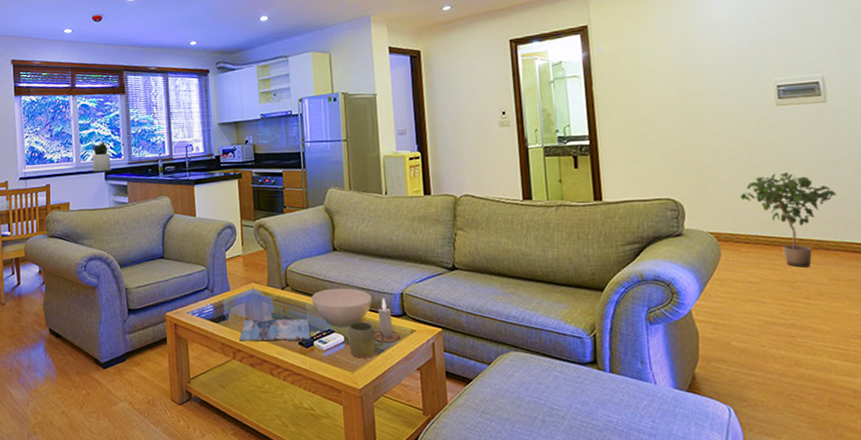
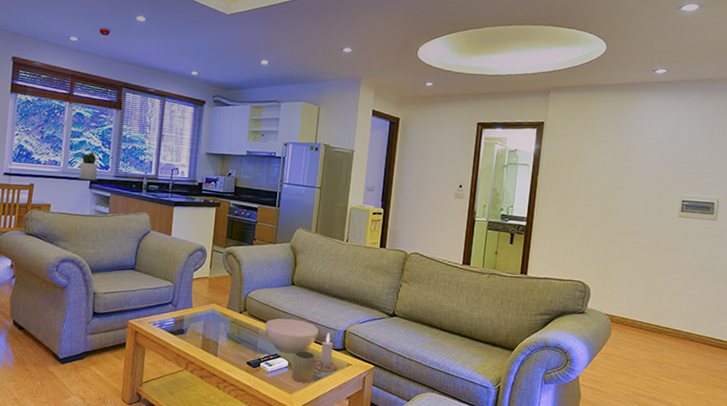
magazine: present [239,318,310,342] -> none [194,336,259,361]
potted plant: present [740,172,837,268] -> none [635,273,709,353]

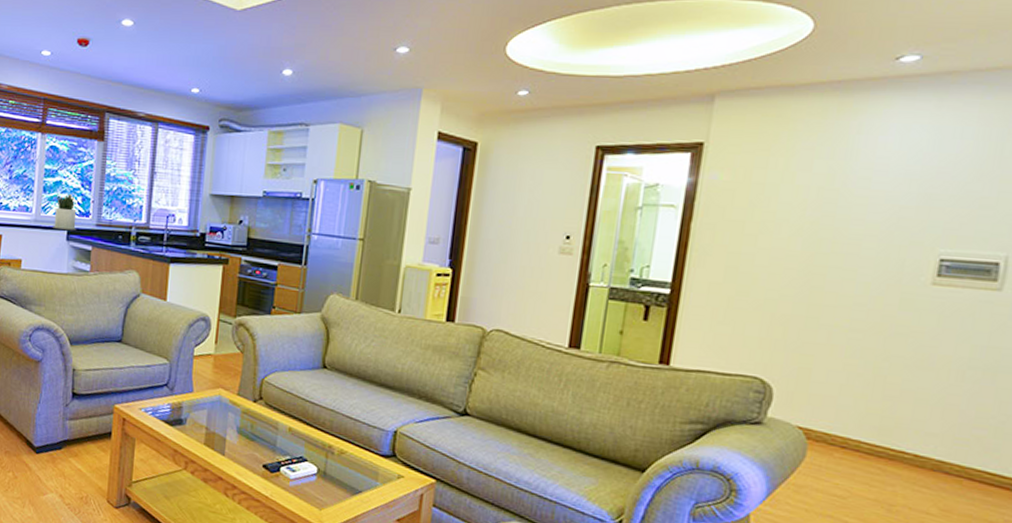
bowl: present [265,318,319,354] -> none [286,410,359,459]
mug: present [291,350,324,383] -> none [321,454,366,497]
candle: present [314,332,338,372] -> none [352,433,385,486]

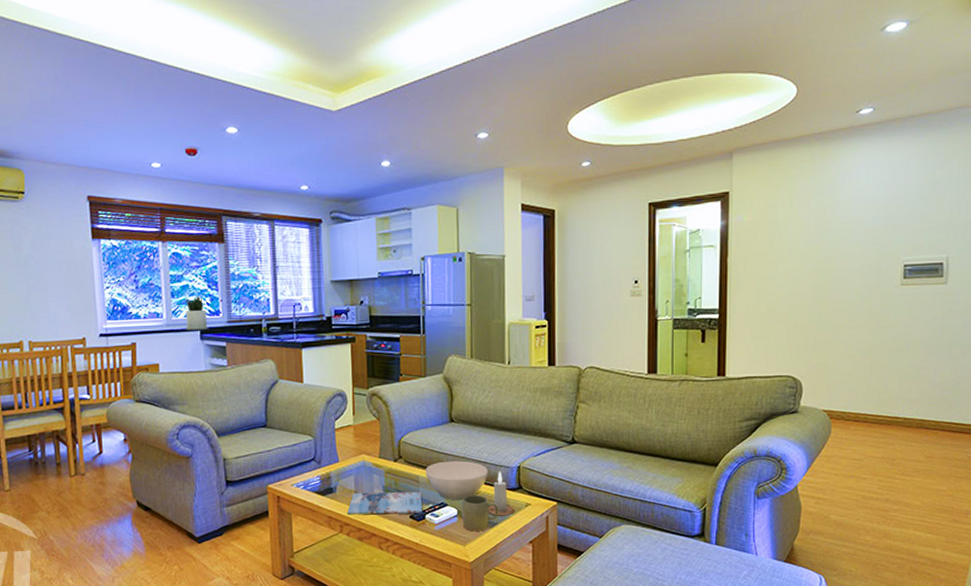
magazine: none [195,428,279,464] -> present [347,491,422,515]
bowl: none [286,410,359,459] -> present [425,460,488,501]
mug: none [321,454,366,497] -> present [462,495,499,532]
candle: none [352,433,385,486] -> present [488,471,515,516]

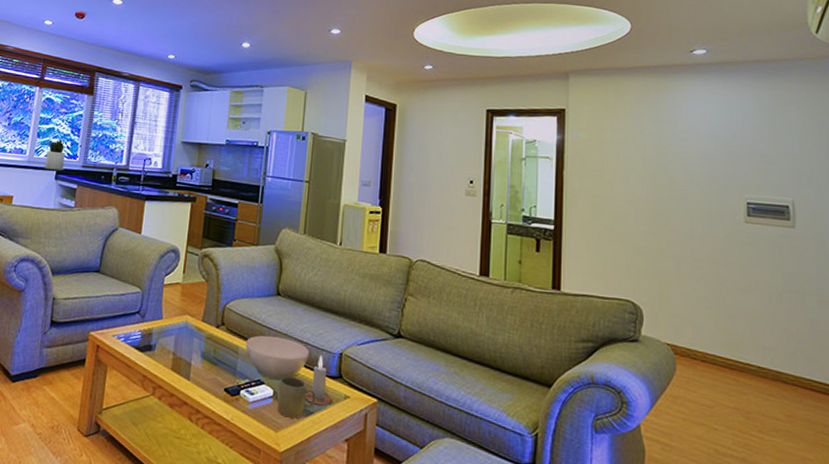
magazine: present [347,491,422,515] -> none [162,354,239,388]

